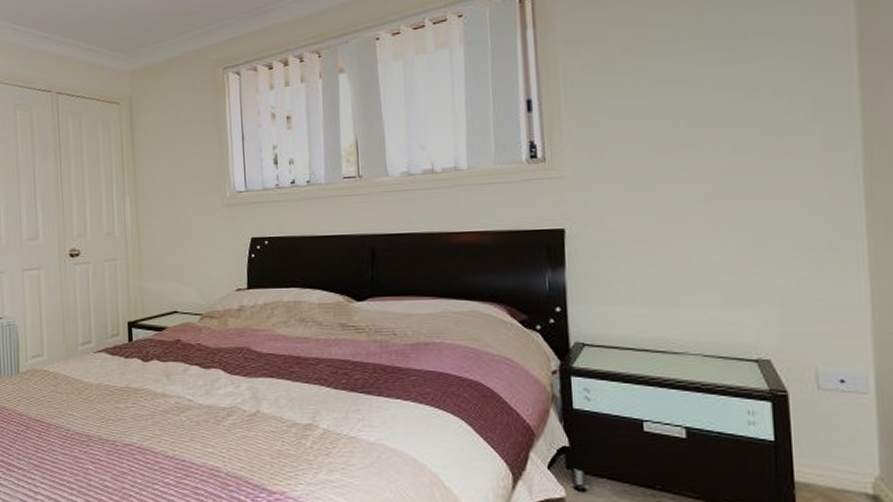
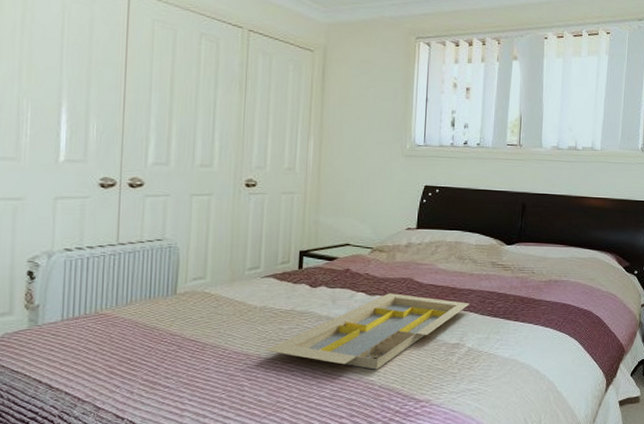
serving tray: none [105,365,319,455] -> present [265,293,470,370]

